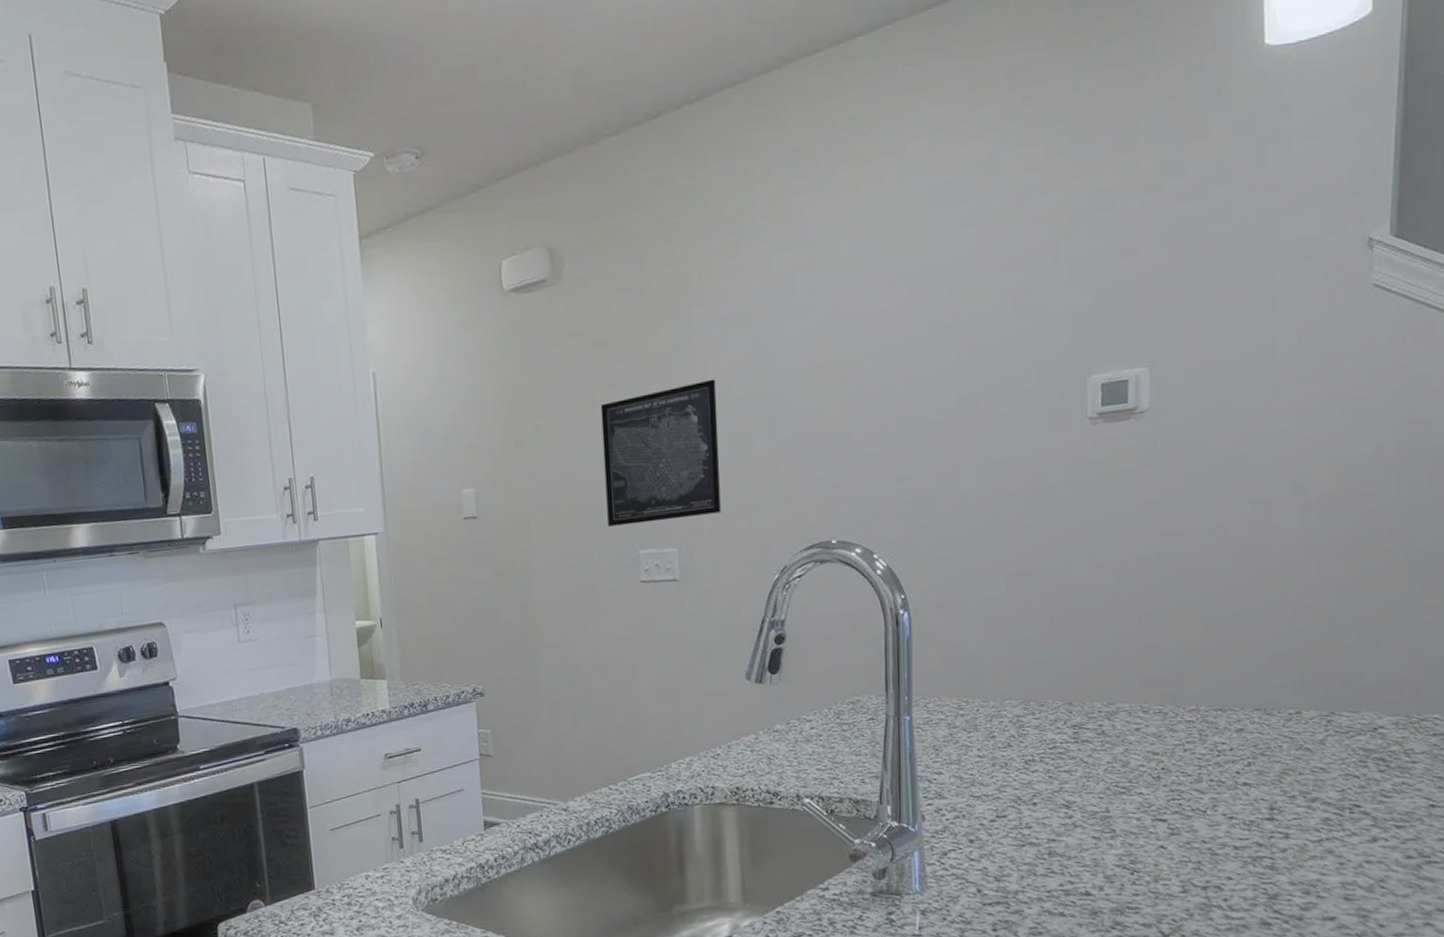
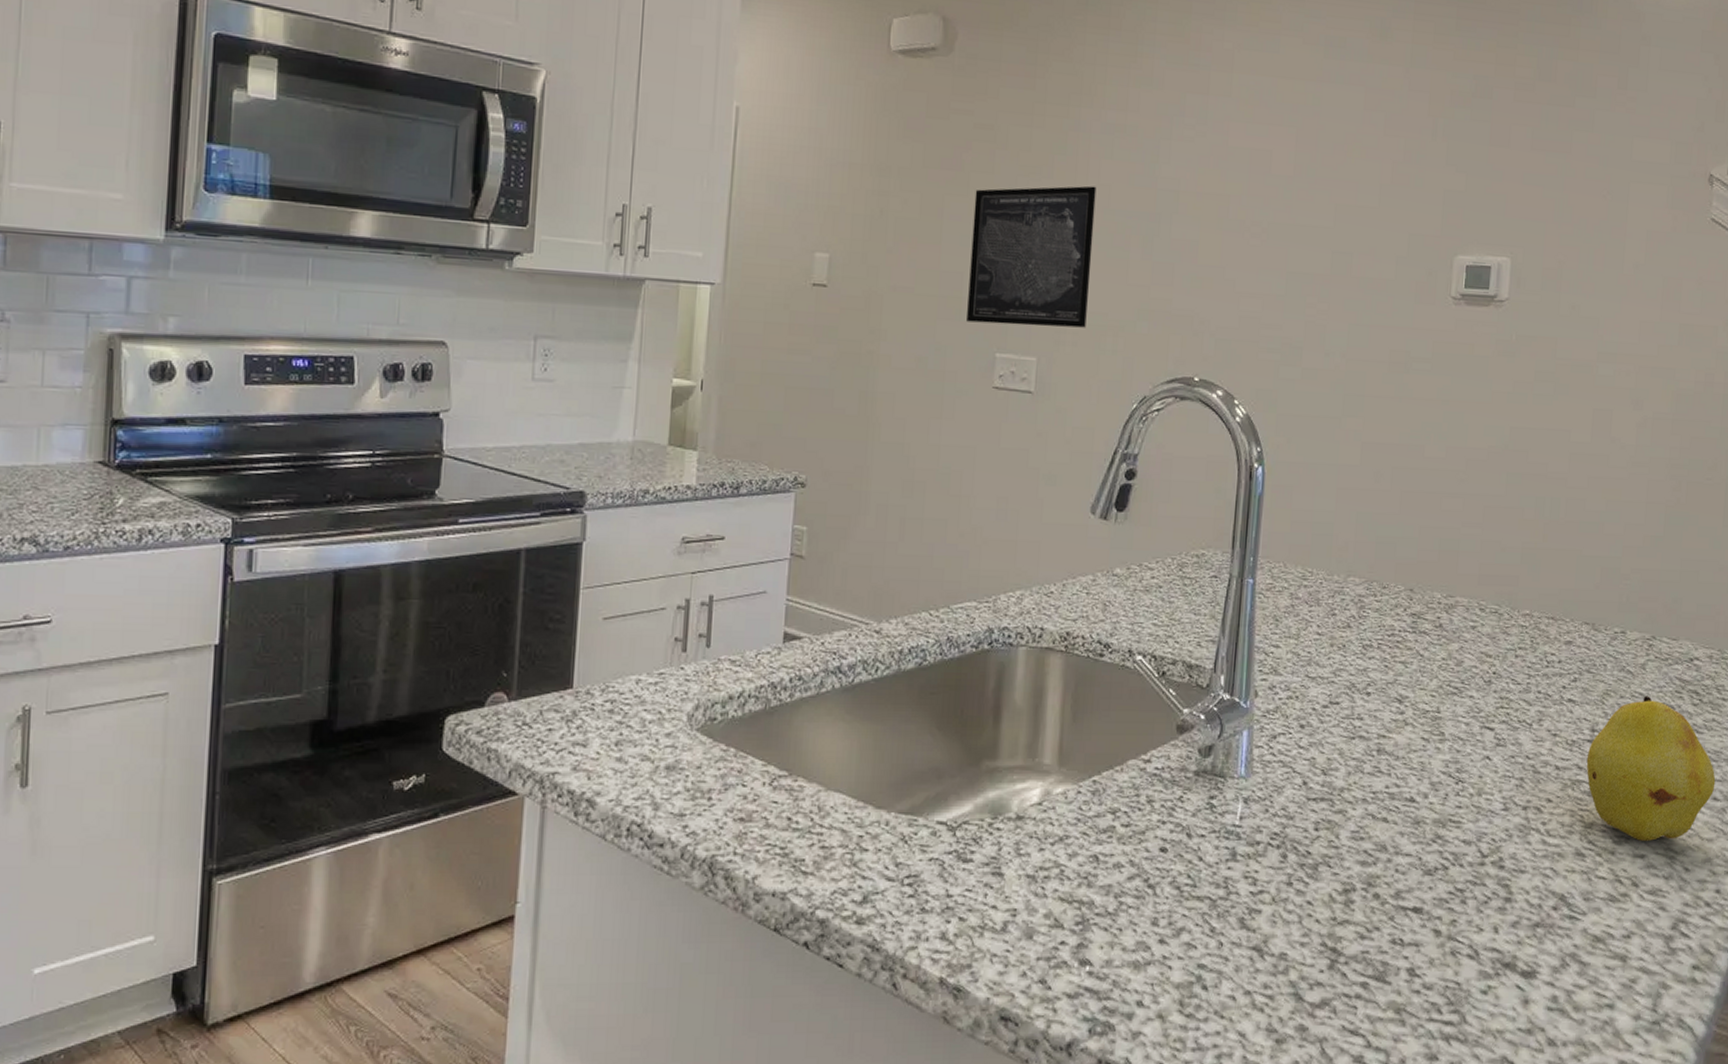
fruit: none [1266,769,1409,905] -> present [1586,696,1716,841]

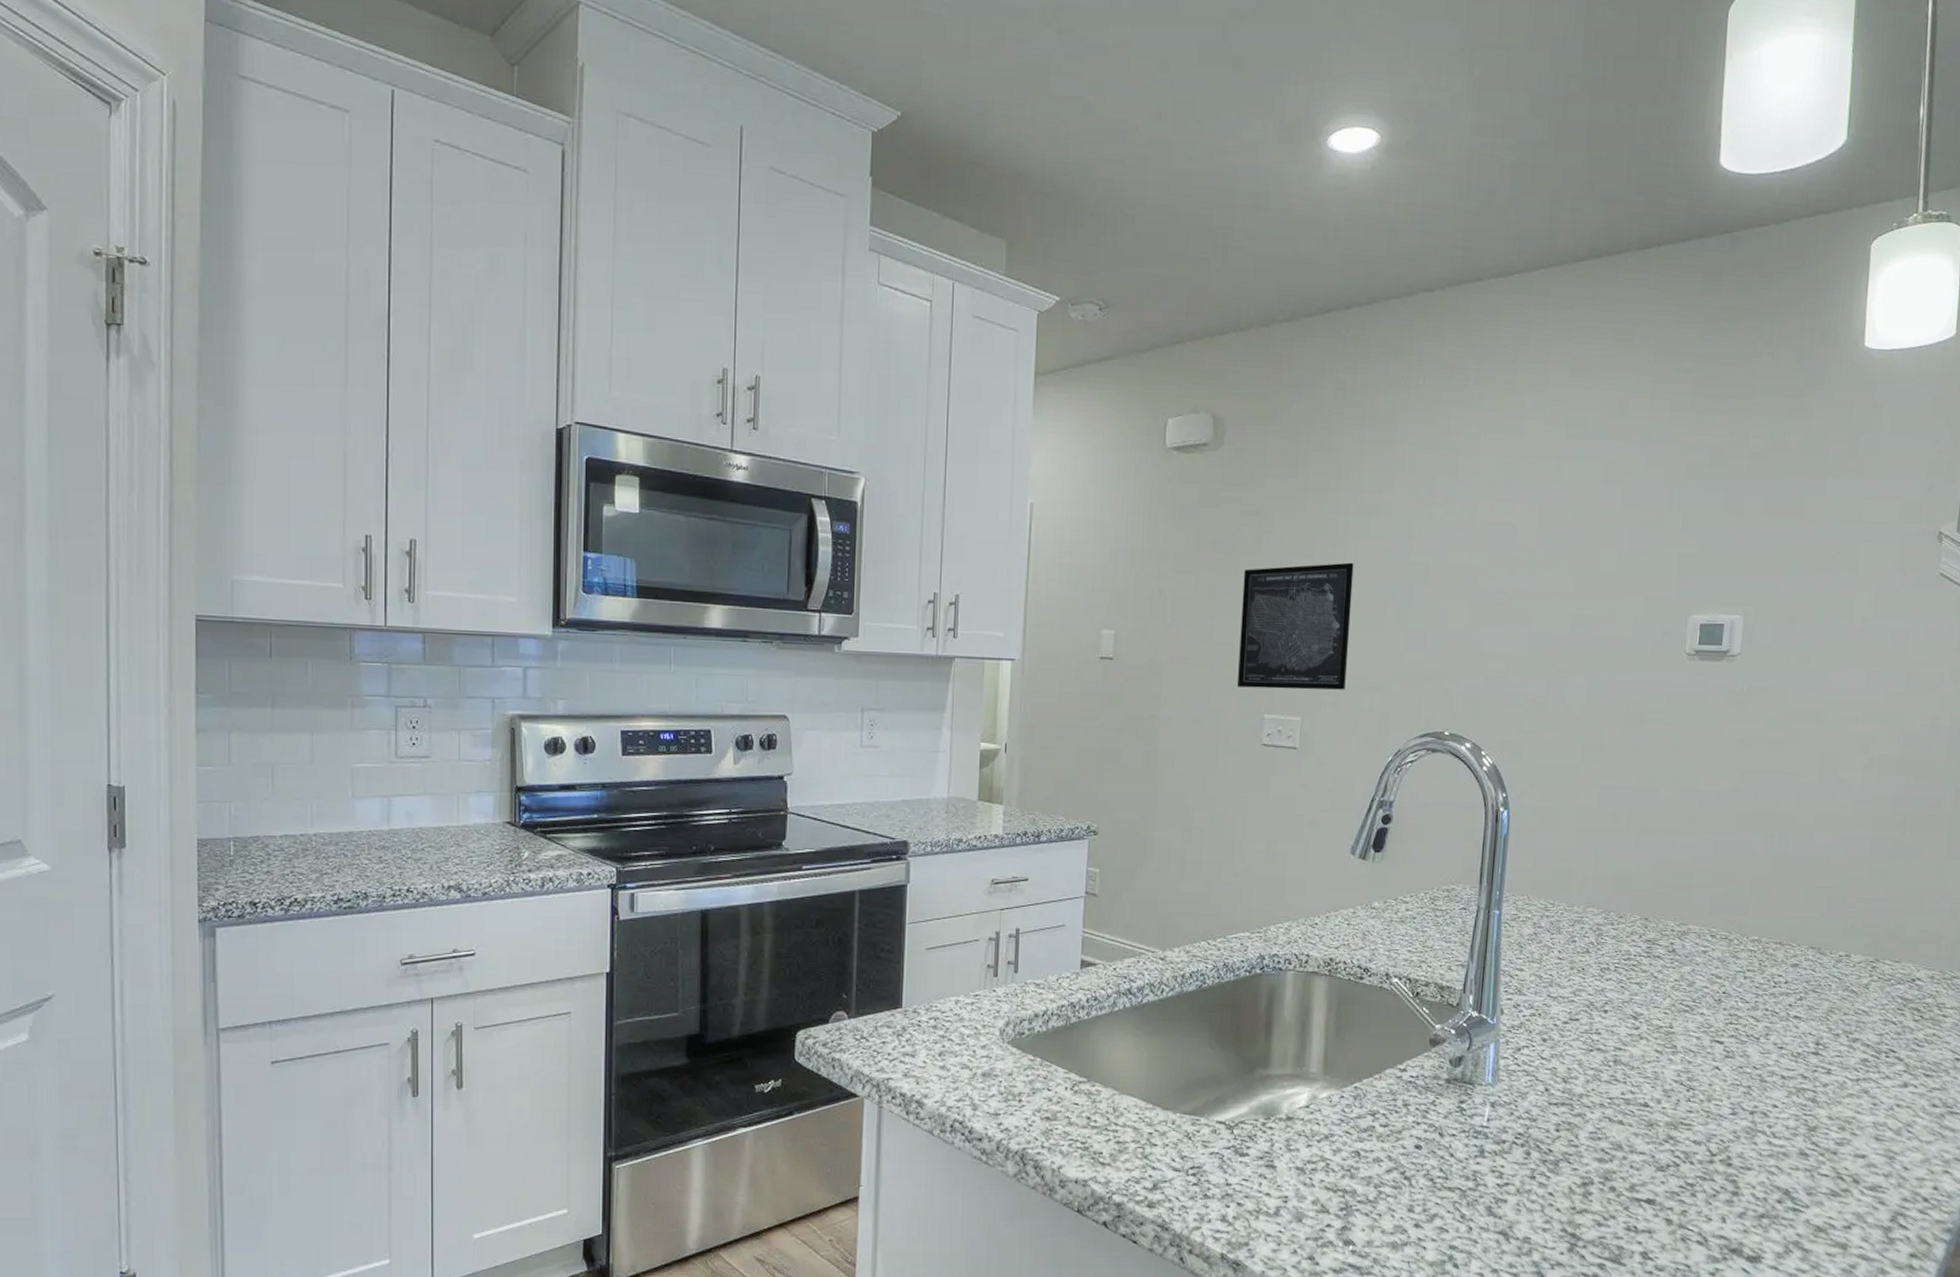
fruit: present [1586,696,1716,841] -> none [1810,1013,1935,1143]

